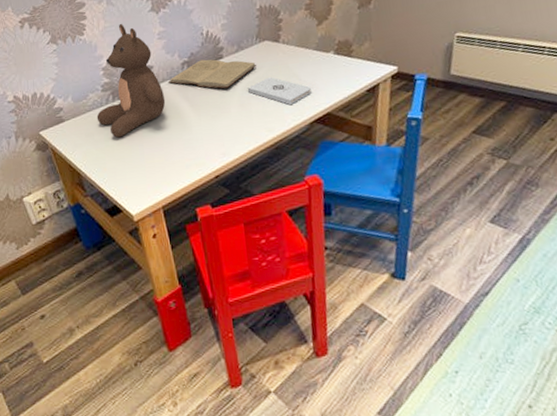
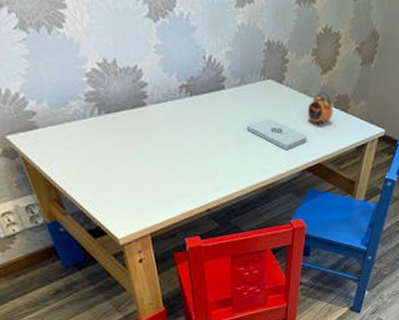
teddy bear: present [96,23,166,138] -> none [78,23,160,157]
book: present [167,59,256,89] -> none [163,86,258,123]
alarm clock: none [307,41,336,77] -> present [307,92,333,127]

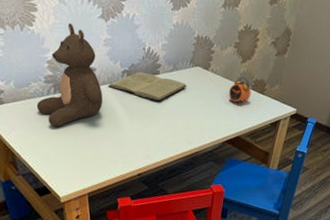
teddy bear: none [78,23,160,157] -> present [36,22,103,127]
book: none [163,86,258,123] -> present [107,72,187,102]
notepad: present [246,118,307,151] -> none [176,98,228,125]

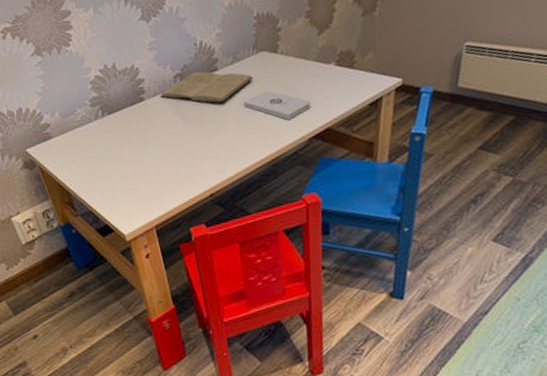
teddy bear: present [36,22,103,127] -> none [85,33,158,155]
notepad: none [176,98,228,125] -> present [243,90,311,121]
alarm clock: present [228,77,251,106] -> none [307,52,337,90]

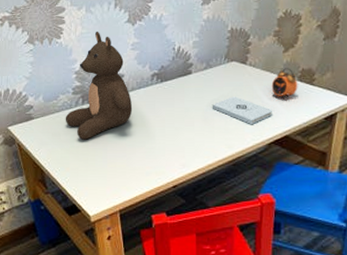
teddy bear: none [85,33,158,155] -> present [65,31,133,140]
book: present [159,71,253,104] -> none [136,73,222,104]
alarm clock: none [307,52,337,90] -> present [271,68,298,101]

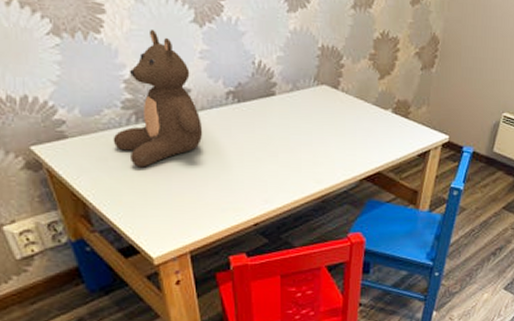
notepad: present [211,96,272,125] -> none [298,125,365,159]
alarm clock: present [271,68,298,101] -> none [365,97,393,134]

